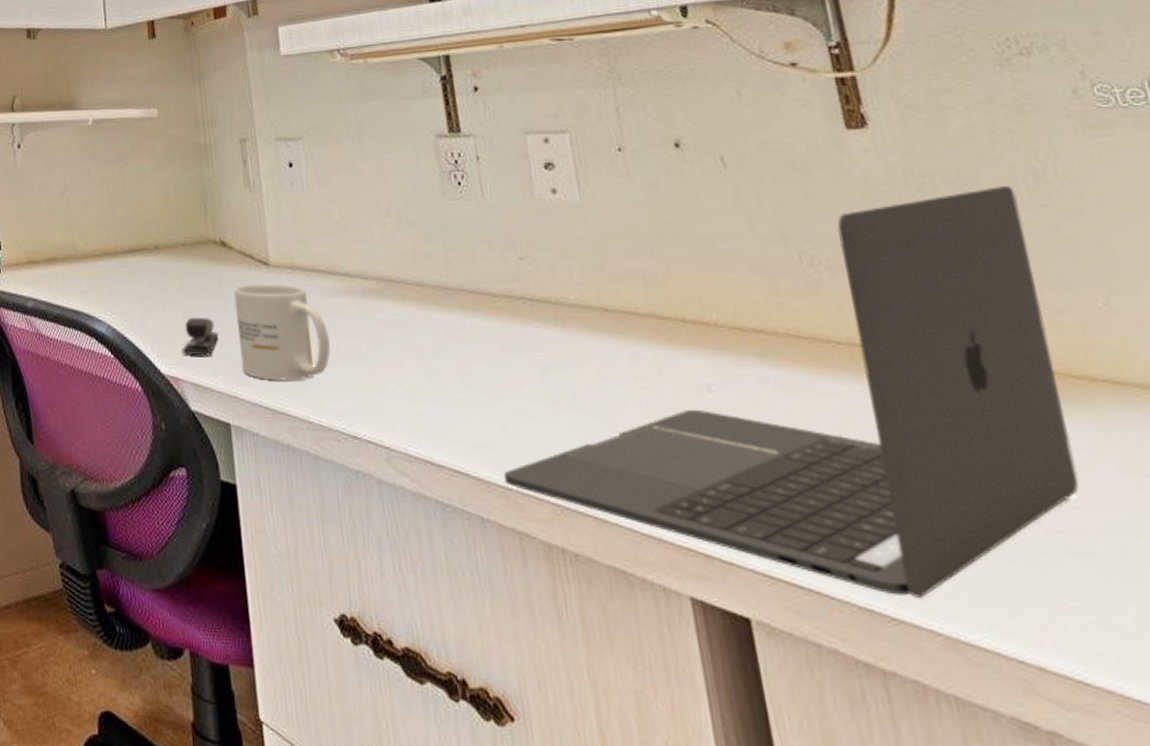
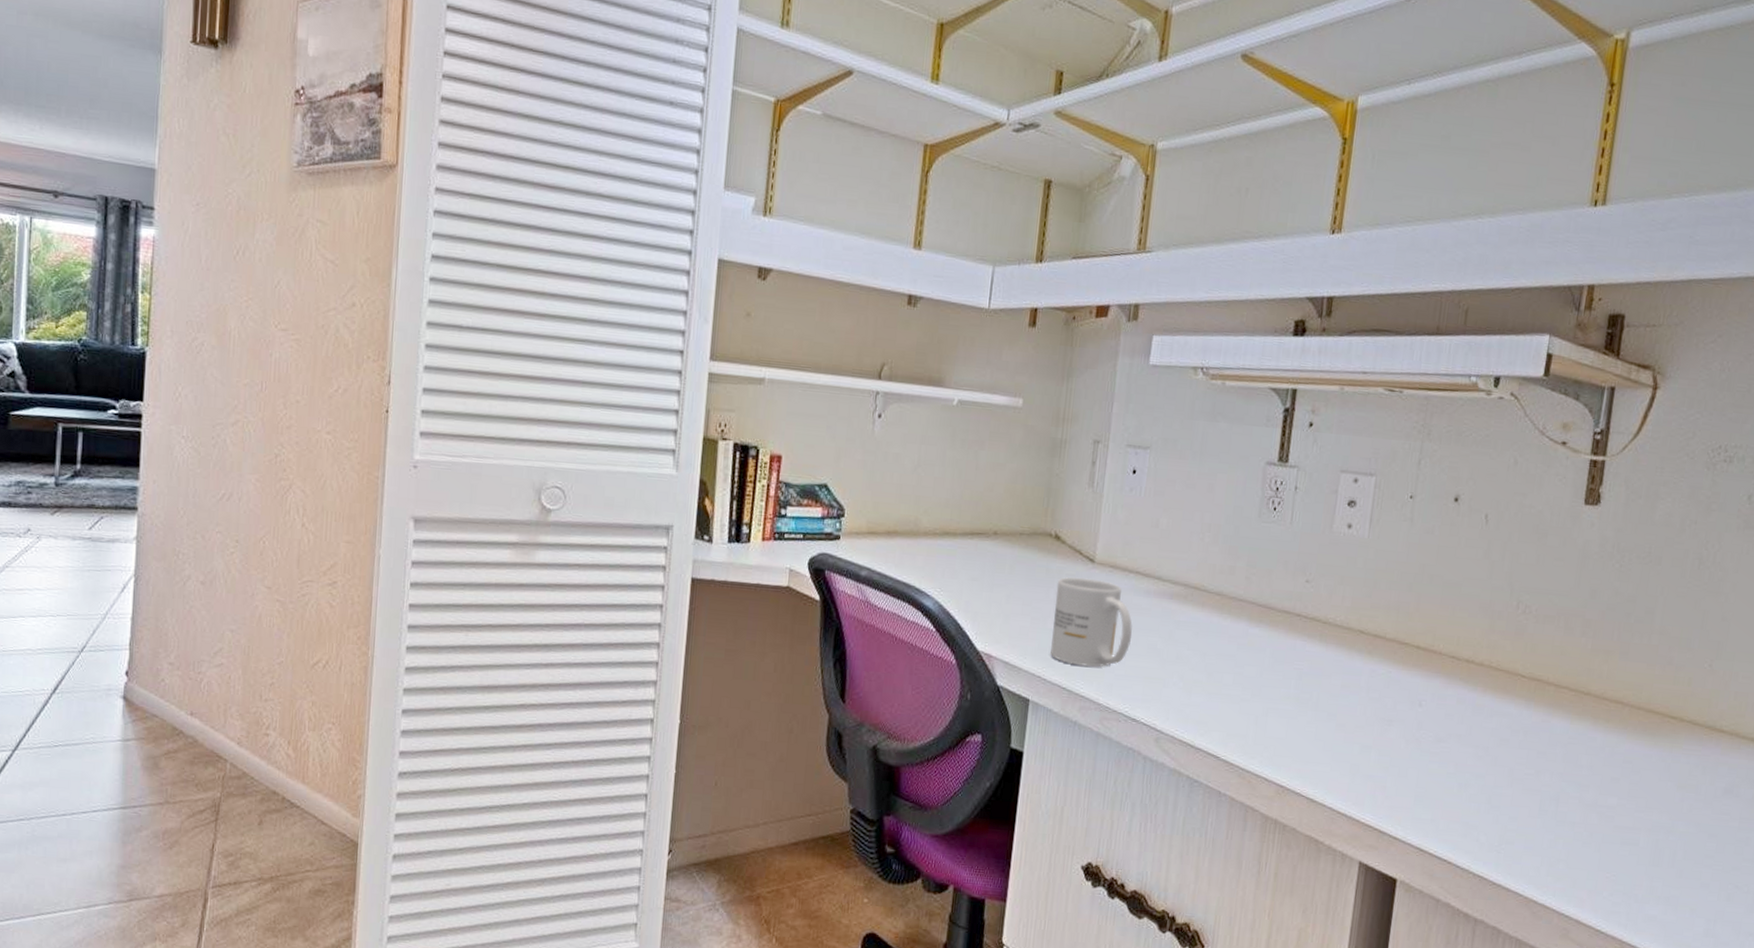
stapler: present [181,317,219,356] -> none [999,601,1036,638]
laptop: present [504,186,1079,600] -> none [1246,566,1682,871]

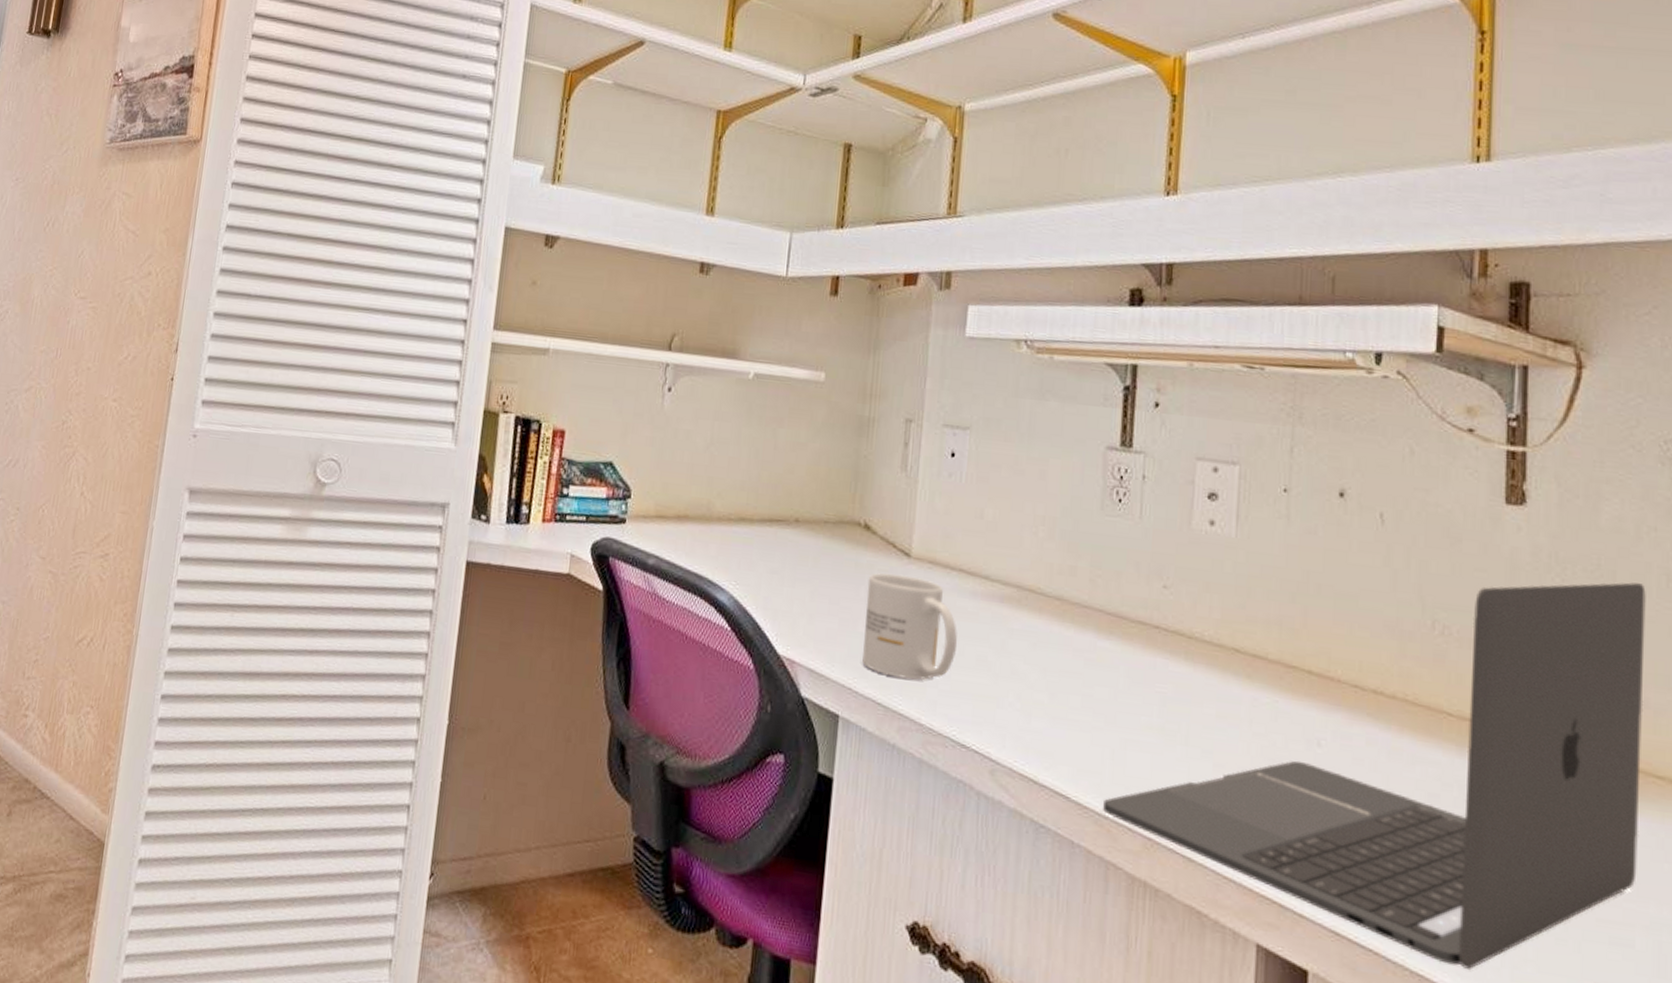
laptop: none [1246,566,1682,871] -> present [1103,582,1646,971]

